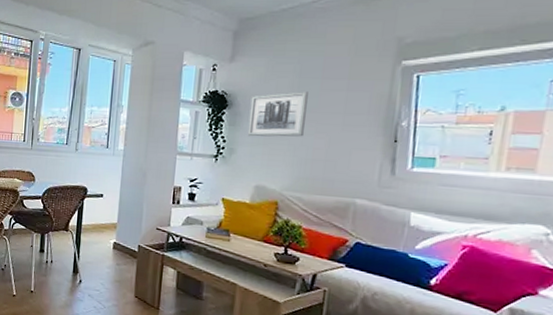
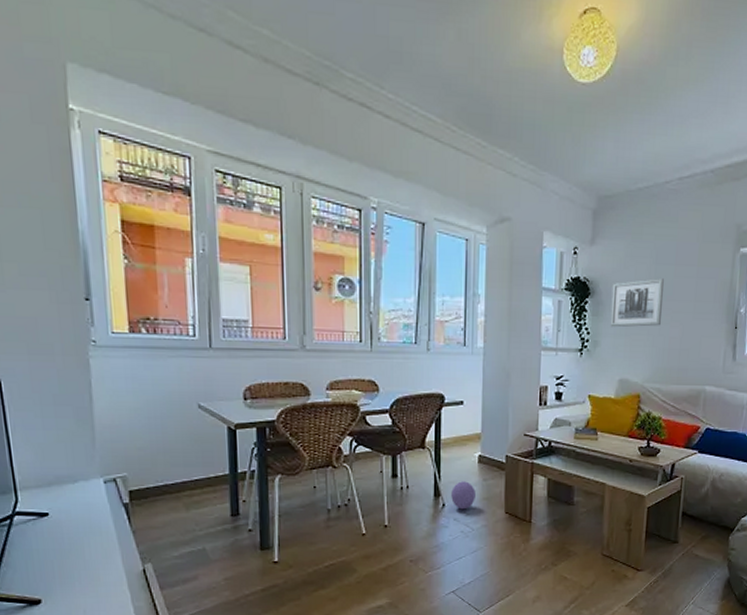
ball: none [87,263,109,288] -> present [451,481,476,510]

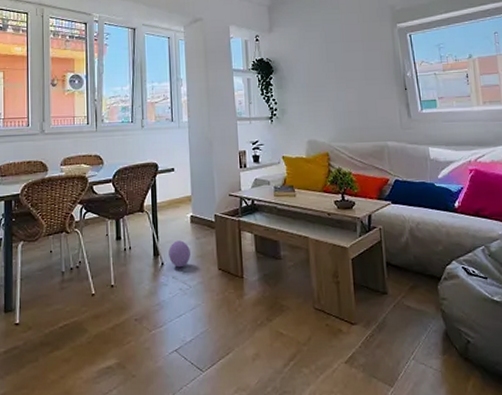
wall art: present [610,278,664,328] -> none [291,54,339,97]

